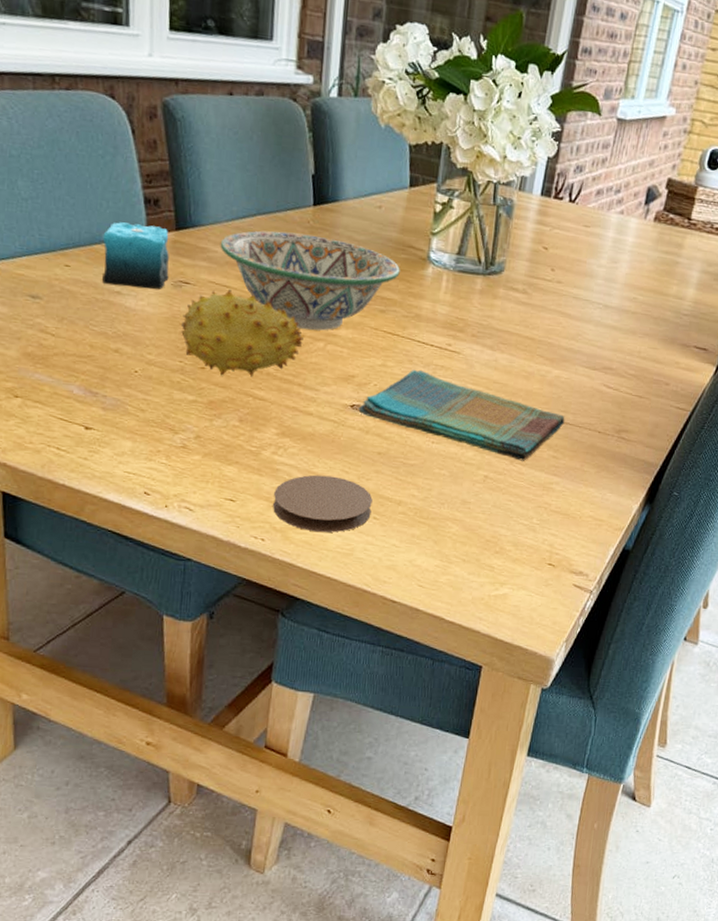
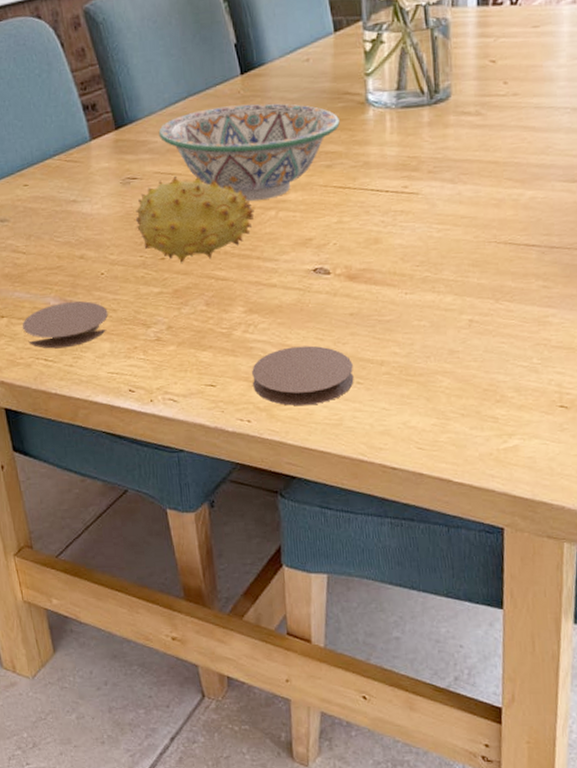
coaster: none [38,393,135,440] -> present [23,301,108,349]
candle: present [102,222,169,289] -> none [52,129,117,196]
dish towel: present [358,370,565,461] -> none [322,220,550,298]

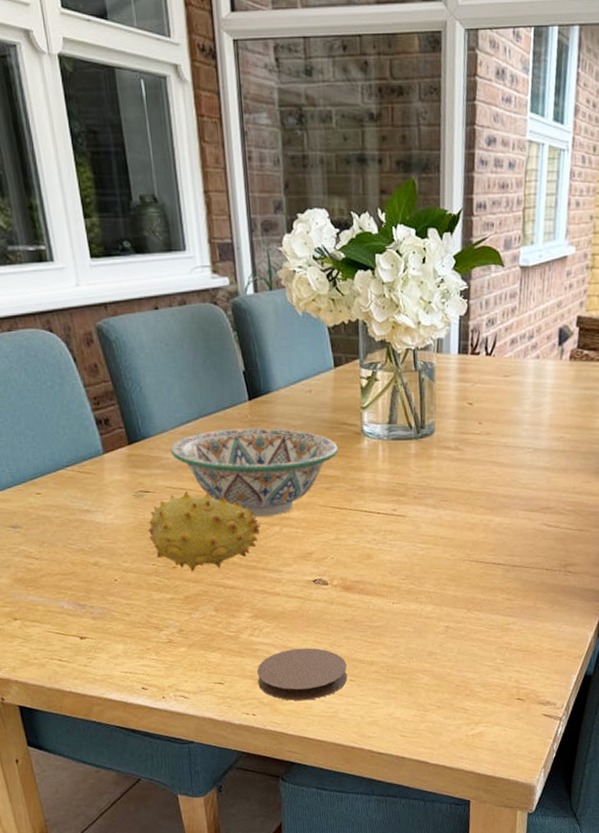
coaster: present [23,301,108,349] -> none [36,605,122,650]

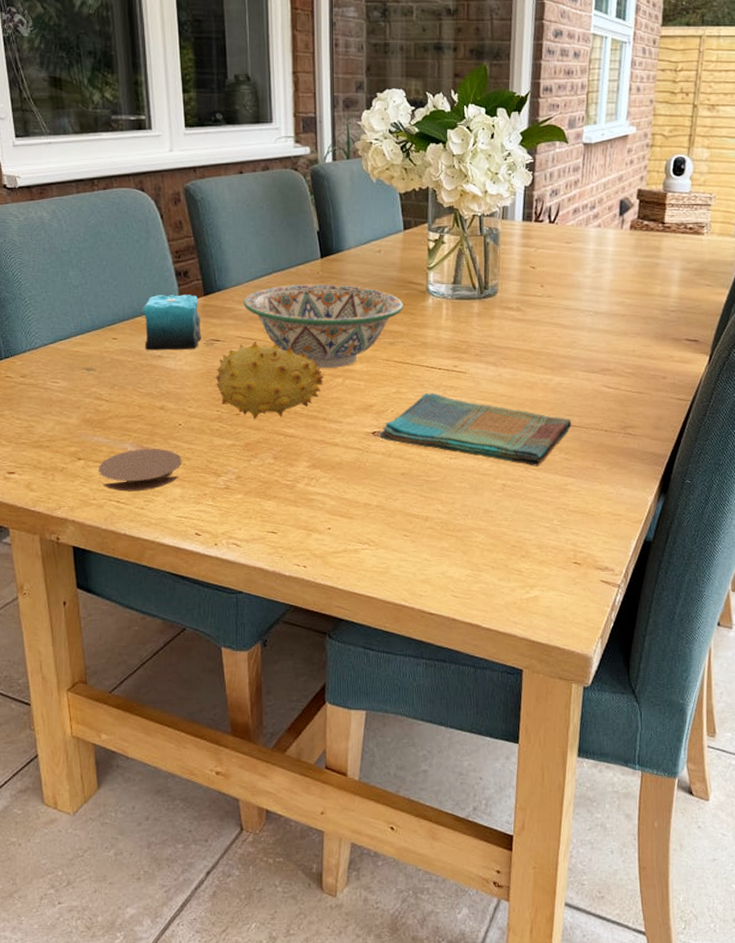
coaster: none [36,605,122,650] -> present [99,449,182,492]
candle: none [65,444,130,505] -> present [143,294,202,351]
coaster: present [257,648,348,701] -> none [311,500,401,555]
dish towel: none [320,538,513,608] -> present [379,393,572,466]

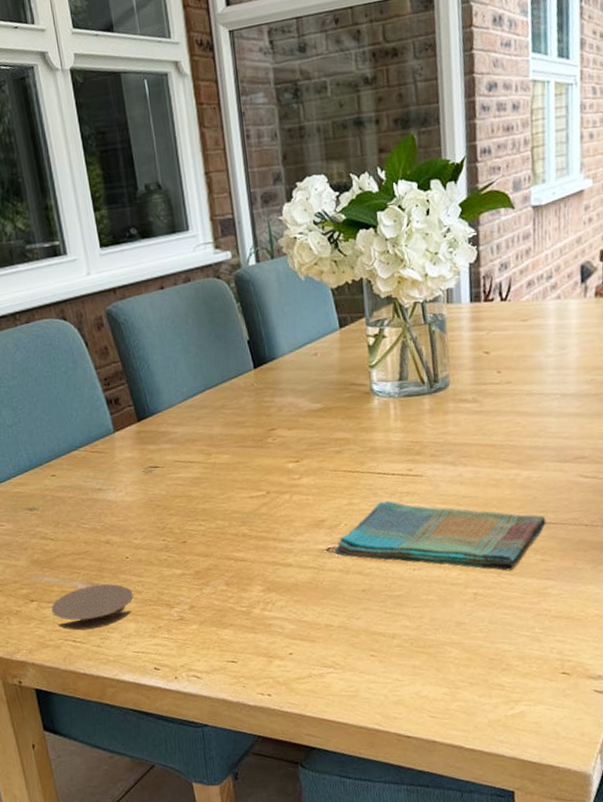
candle: present [143,294,202,351] -> none [78,422,140,485]
fruit: present [215,341,324,419] -> none [158,463,270,546]
decorative bowl: present [243,284,403,368] -> none [178,394,347,486]

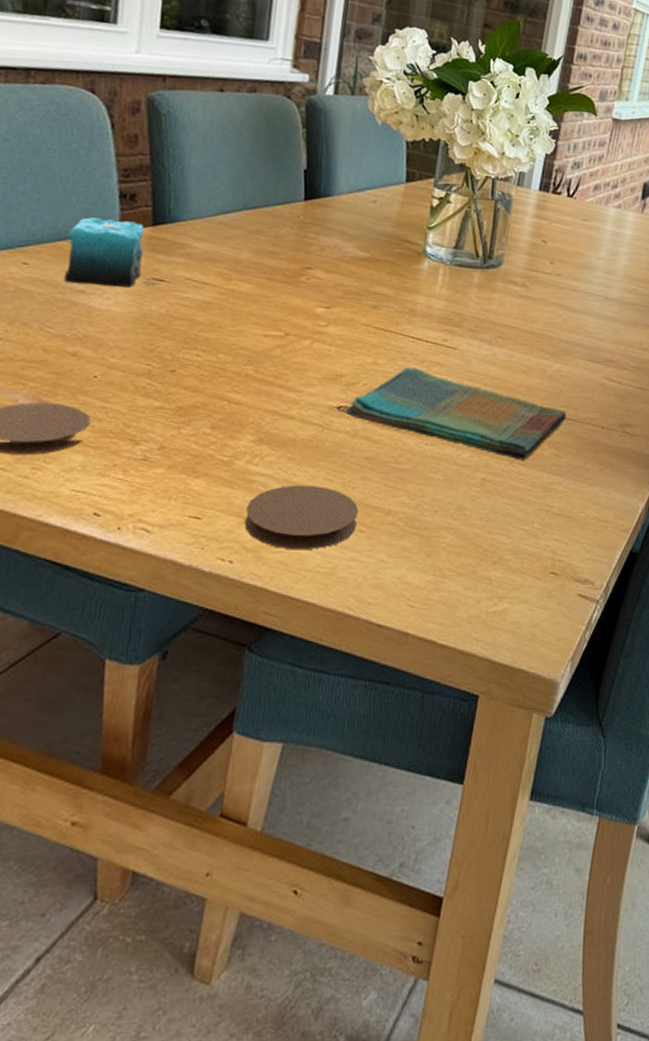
candle: none [78,422,140,485] -> present [64,217,144,288]
coaster: none [271,621,368,680] -> present [244,485,359,550]

